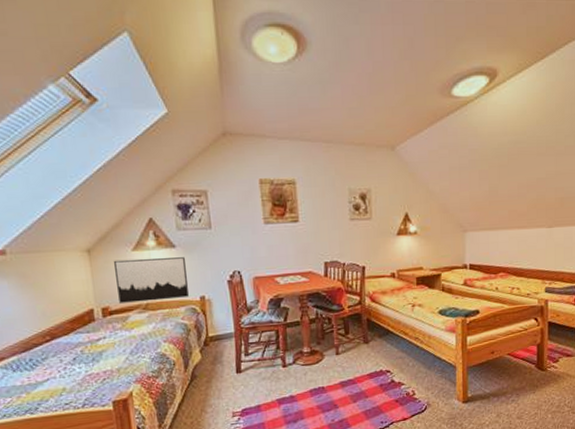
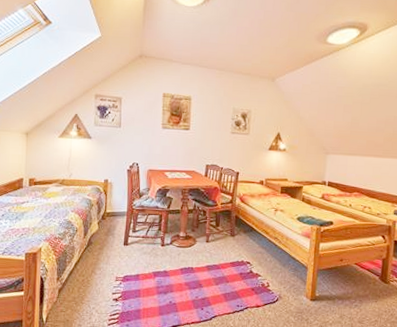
wall art: present [114,257,189,303] -> none [43,143,97,179]

